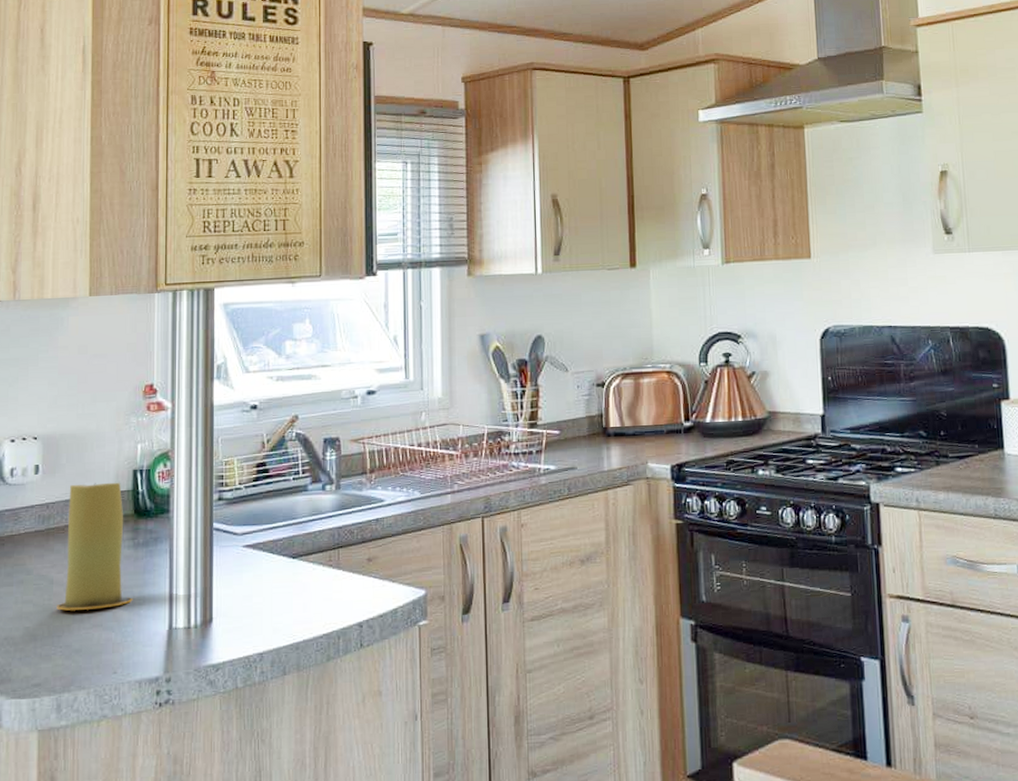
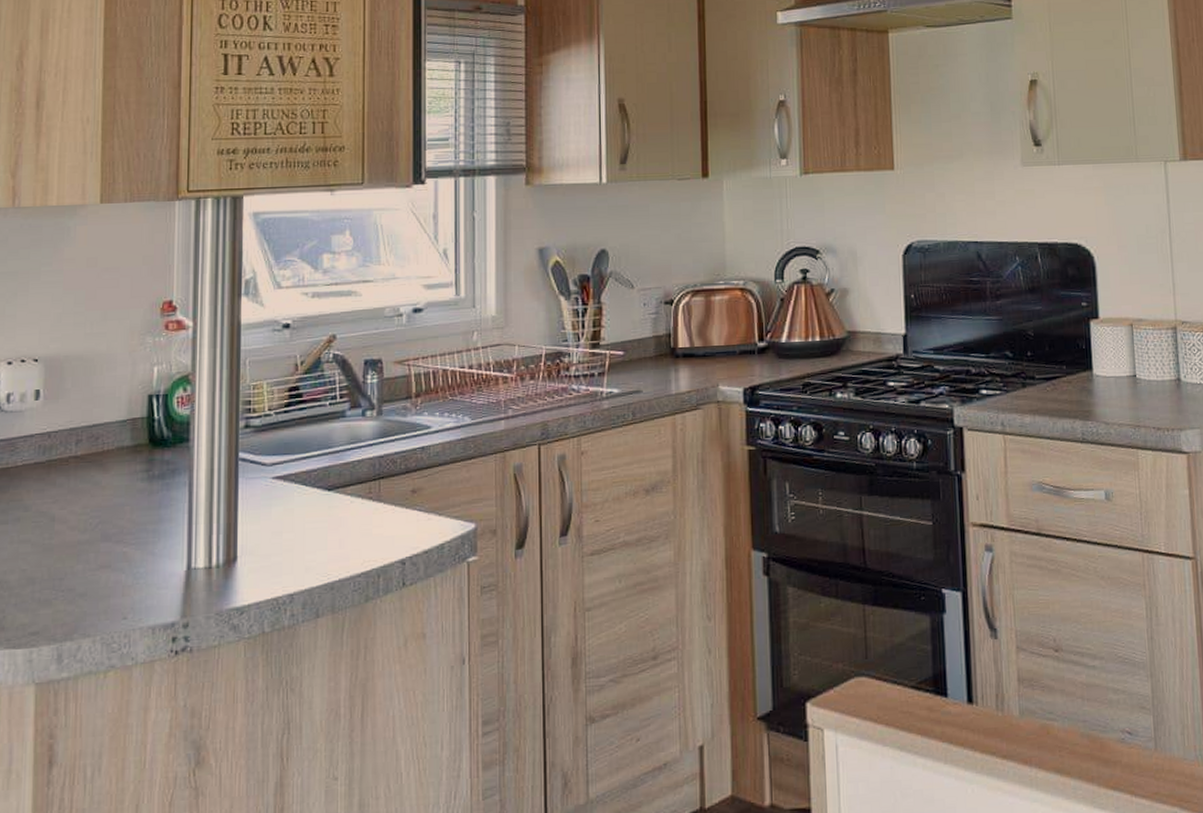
candle: present [57,482,133,611] -> none [58,408,146,551]

